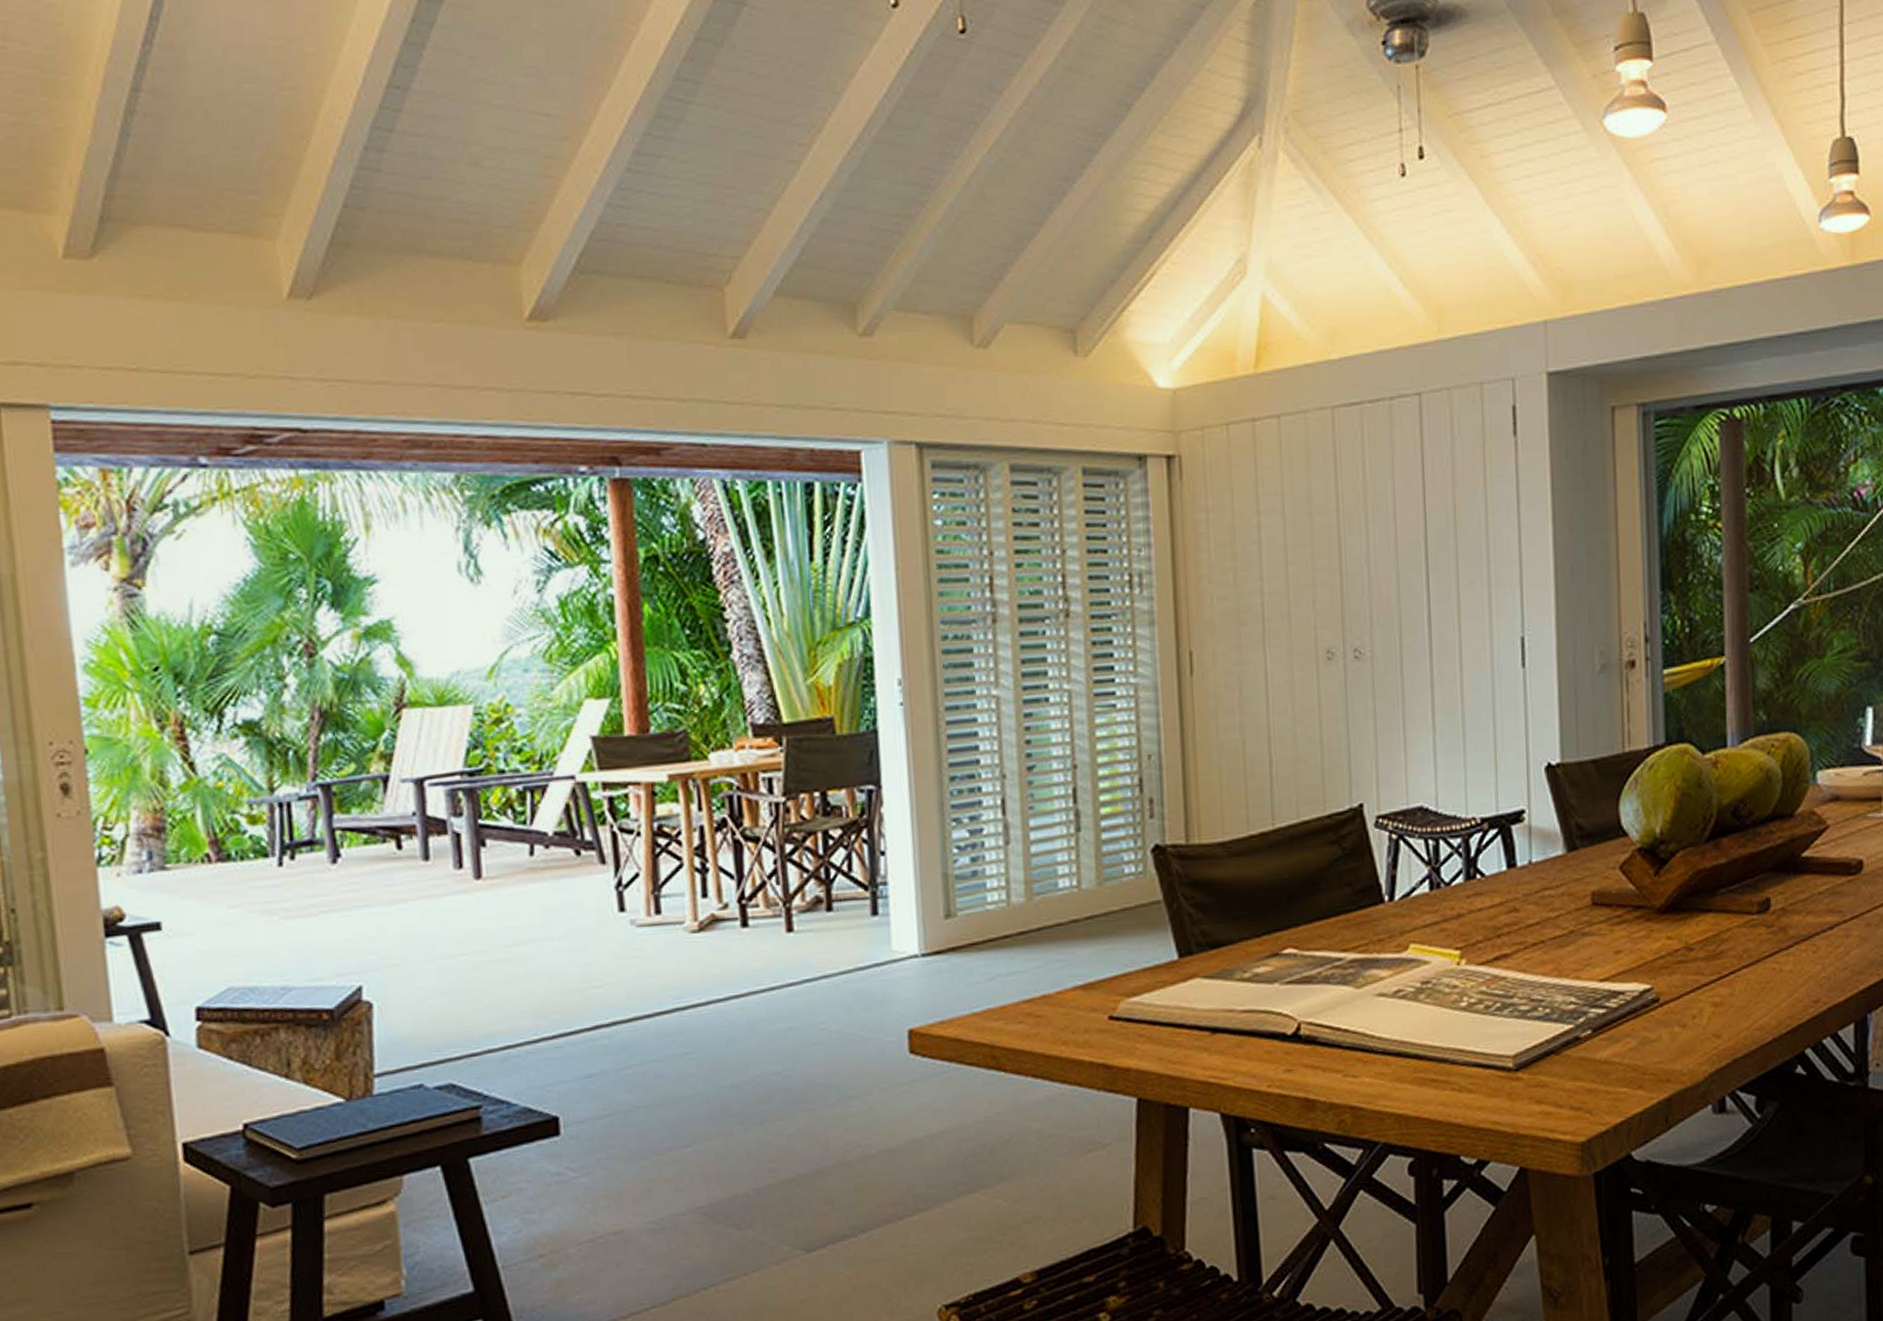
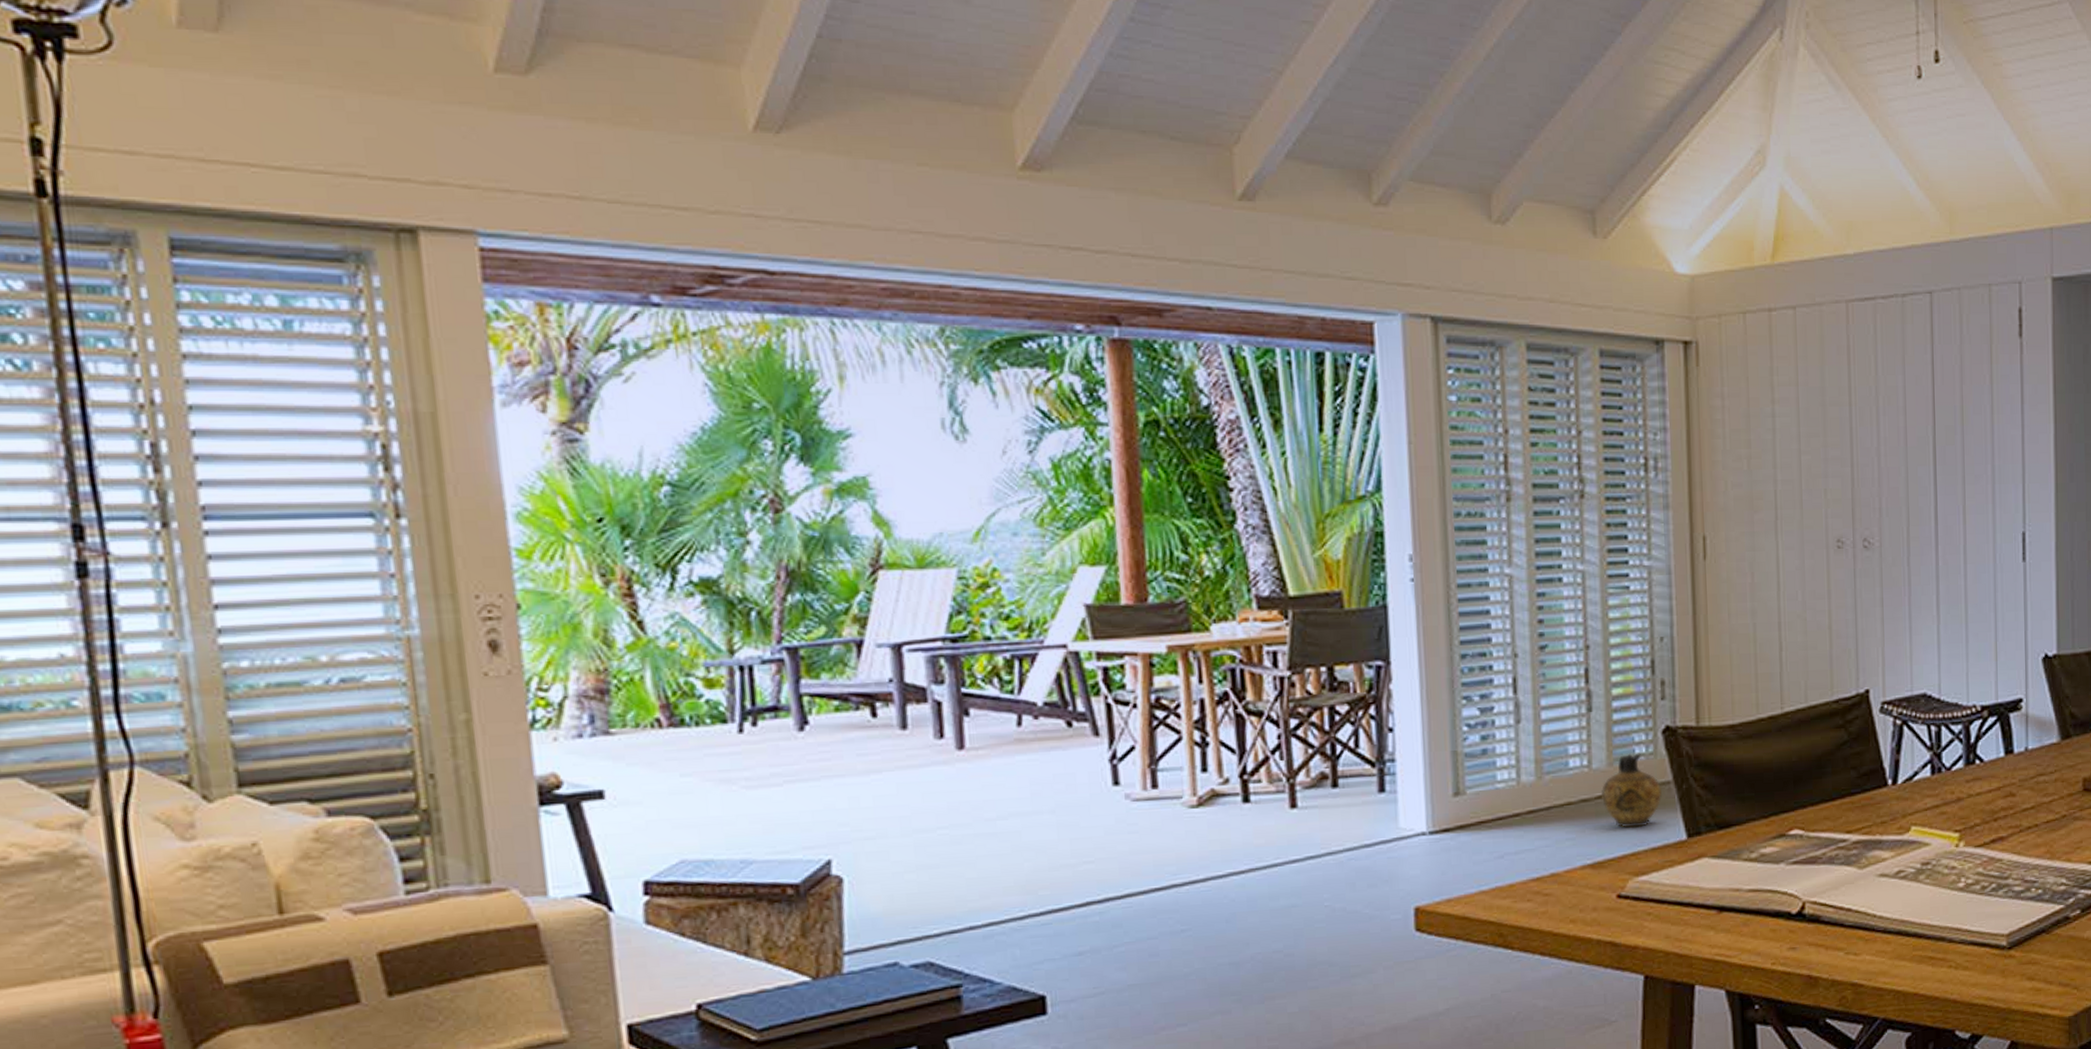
ceramic jug: none [1091,872,1153,949] -> present [1602,753,1663,828]

